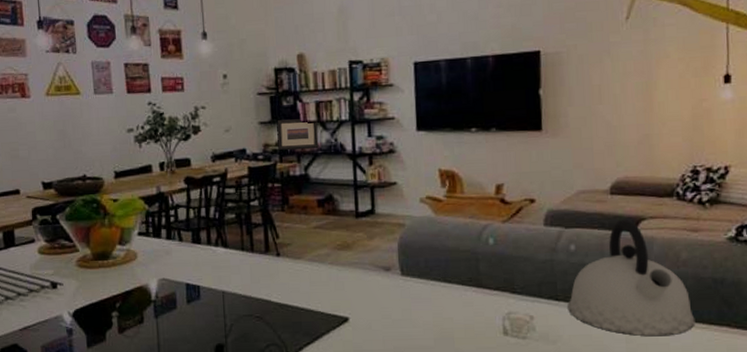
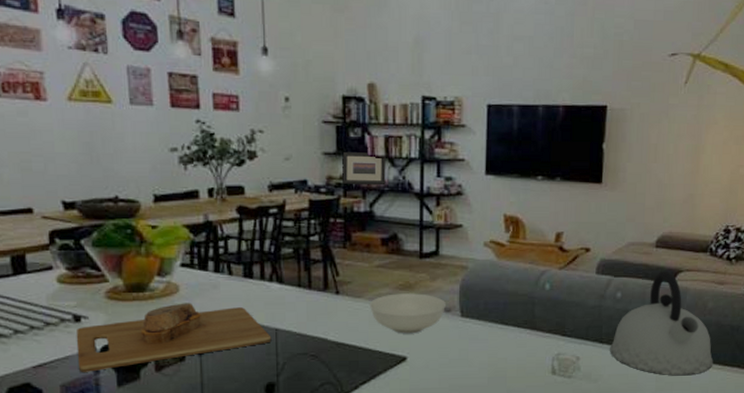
cutting board: none [53,268,219,335] -> present [76,303,272,373]
bowl: none [308,253,386,294] -> present [369,293,447,334]

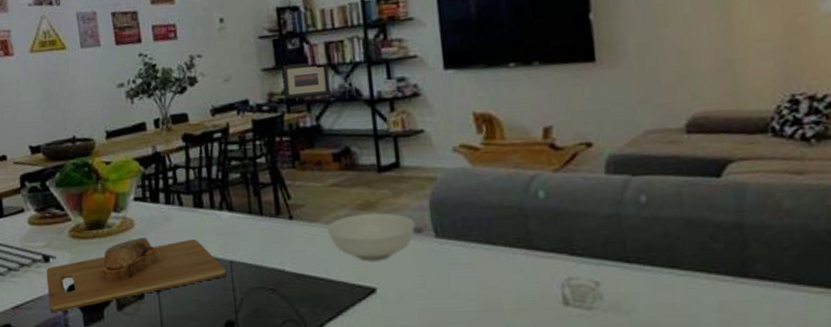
kettle: present [610,270,713,376] -> none [641,162,809,304]

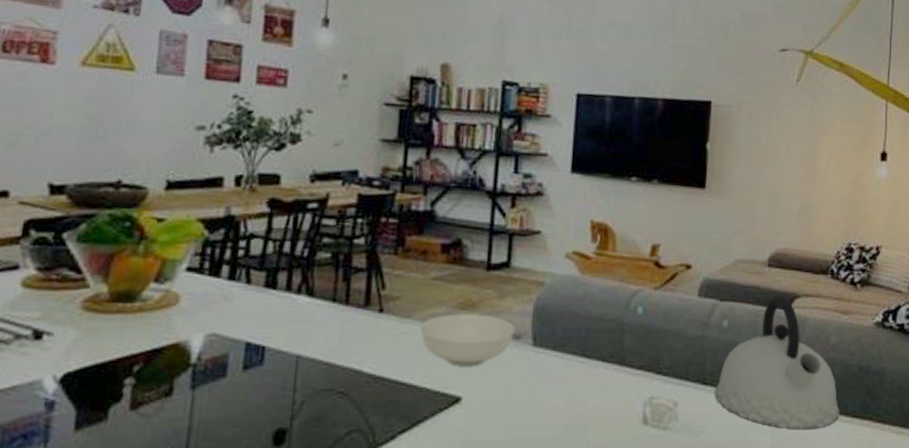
cutting board: present [46,237,227,314] -> none [25,318,291,410]
picture frame: present [282,63,331,99] -> none [401,138,455,181]
kettle: none [641,162,809,304] -> present [715,295,840,430]

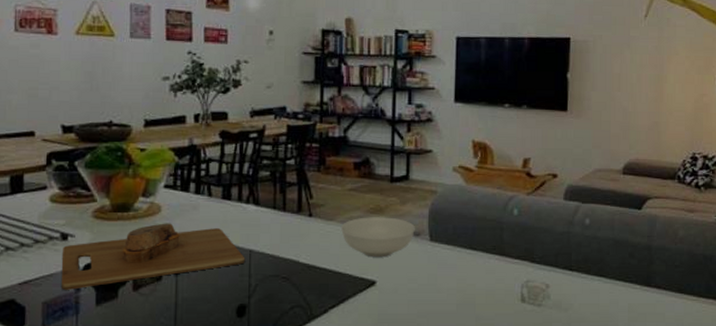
cutting board: none [25,318,291,410] -> present [60,223,245,291]
kettle: present [715,295,840,430] -> none [580,197,687,307]

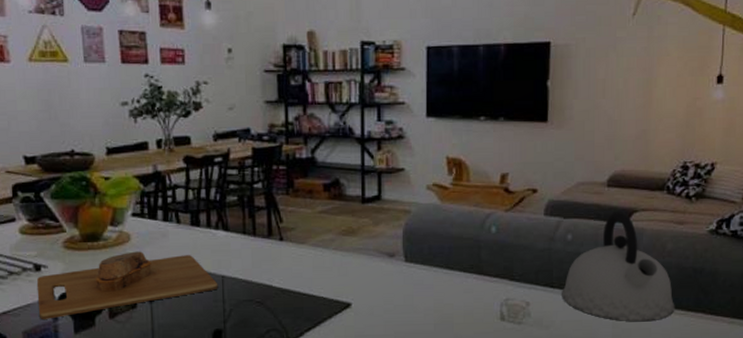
bowl: present [340,217,416,258] -> none [312,239,390,280]
kettle: none [580,197,687,307] -> present [562,210,675,322]

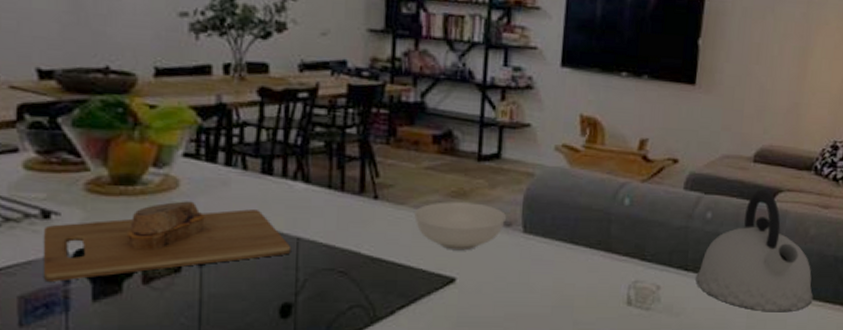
bowl: none [312,239,390,280] -> present [413,201,507,251]

